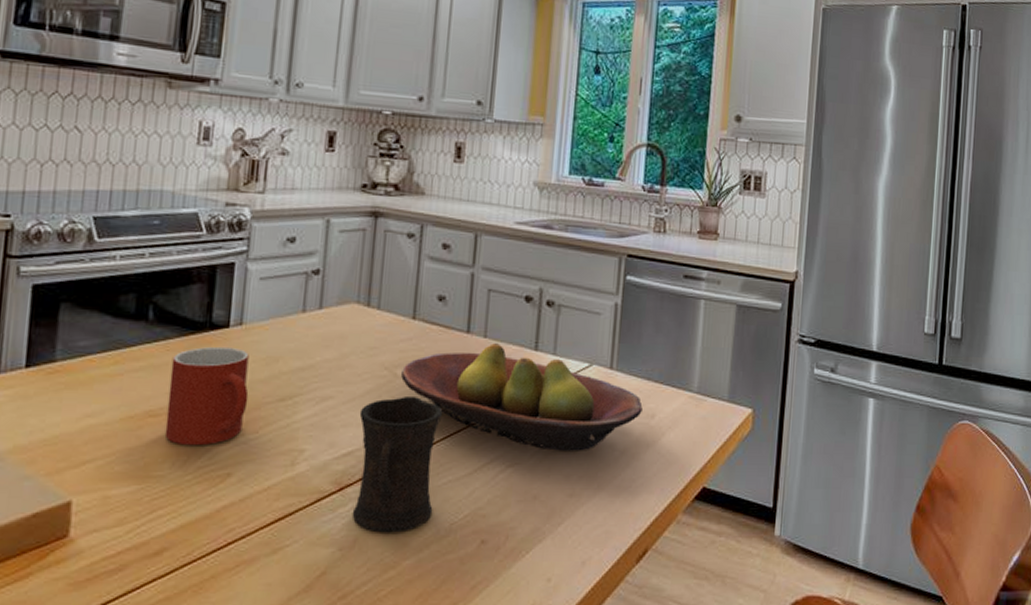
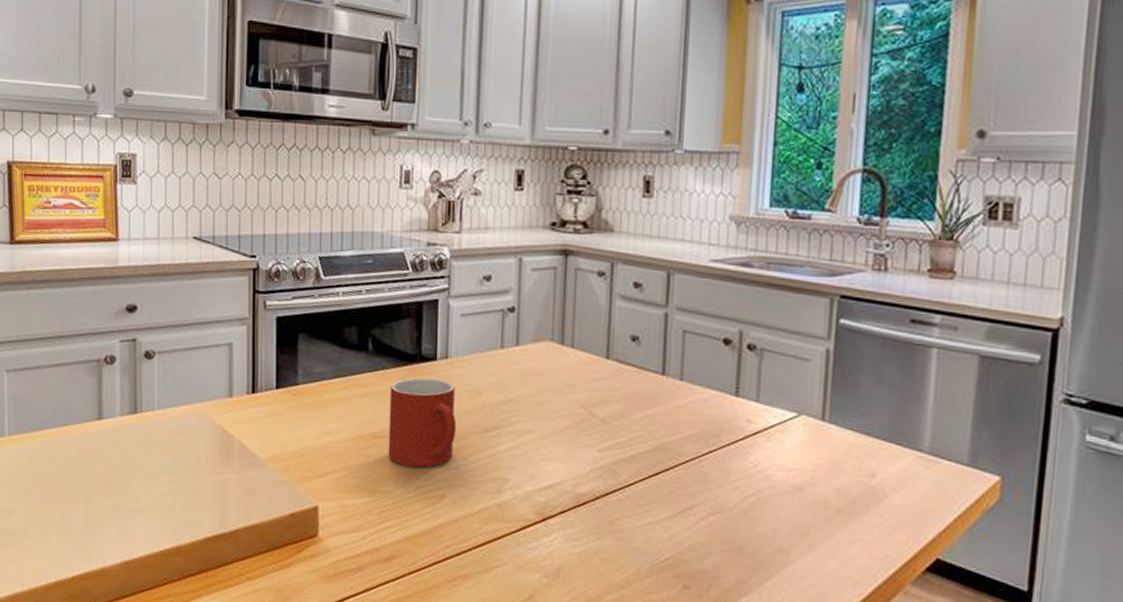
mug: present [352,395,443,533] -> none [555,434,640,568]
fruit bowl: present [401,343,643,451] -> none [597,386,861,506]

